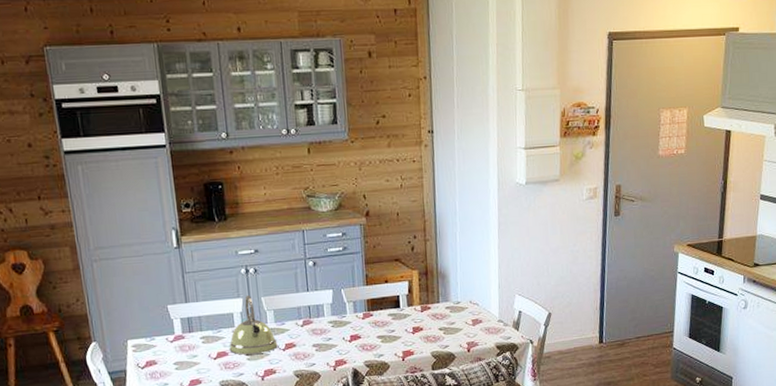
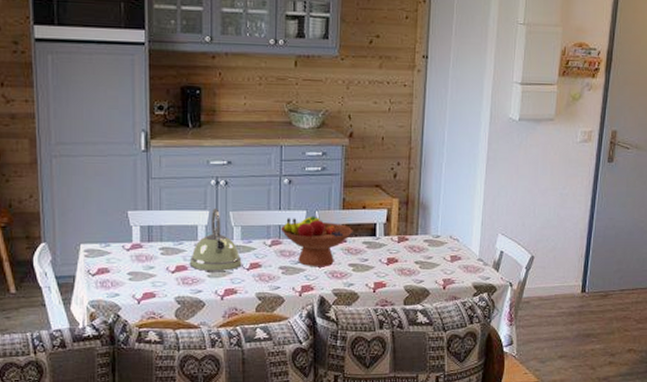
fruit bowl: none [310,294,378,342] -> present [281,216,353,266]

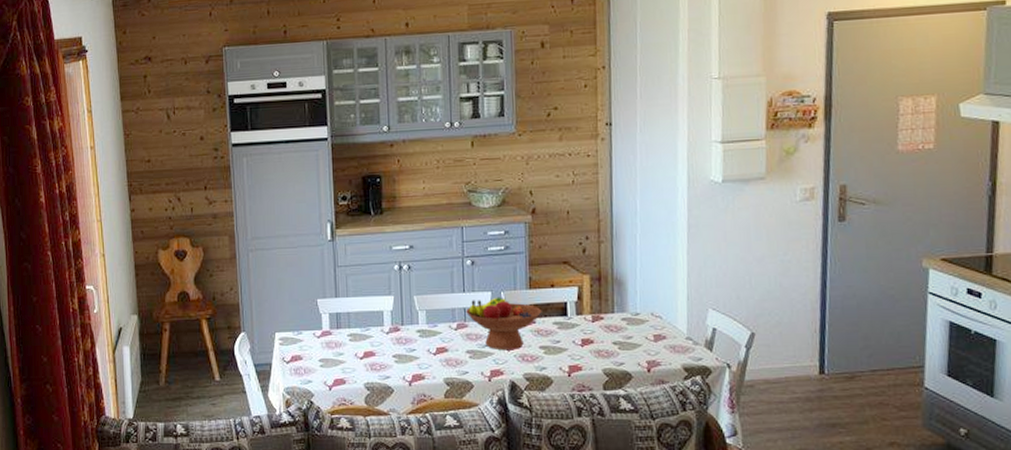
kettle: present [189,209,242,271] -> none [376,293,428,356]

